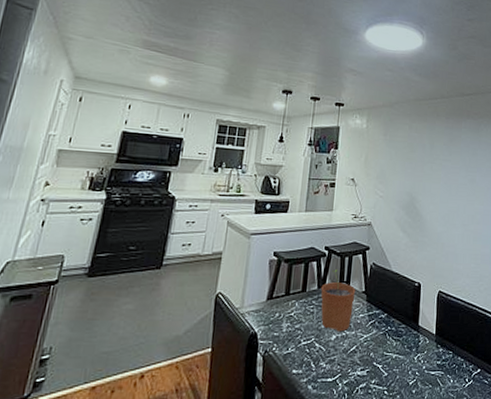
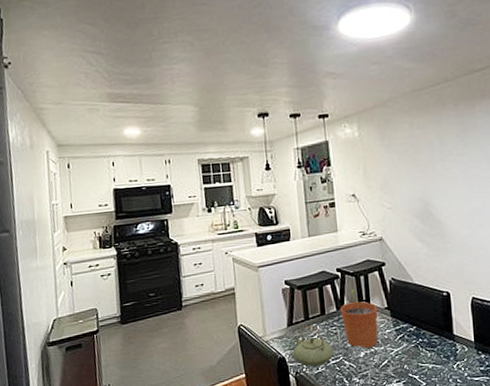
teapot: none [265,301,308,345] -> present [292,325,335,366]

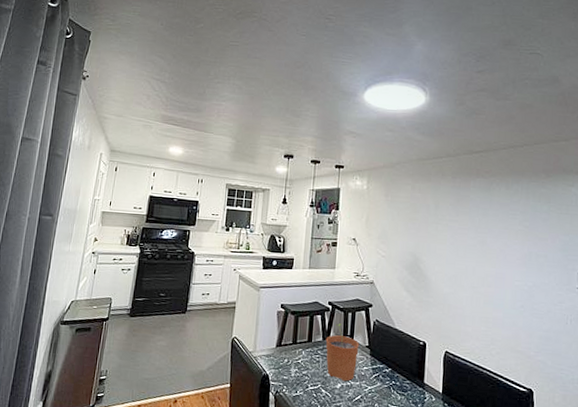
teapot: present [292,325,335,366] -> none [276,349,314,389]

